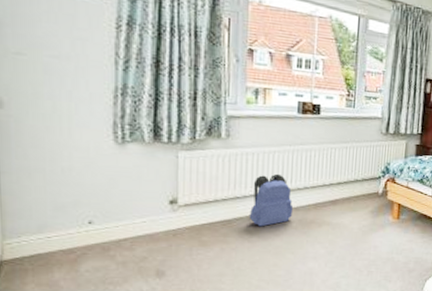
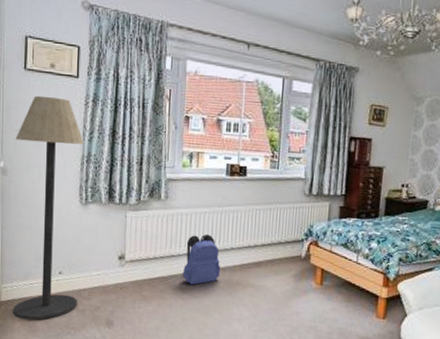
floor lamp: none [14,12,117,279] -> present [12,95,84,320]

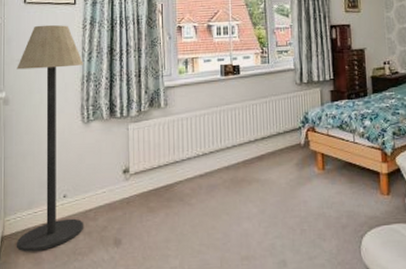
backpack: present [182,234,221,285] -> none [187,135,225,189]

